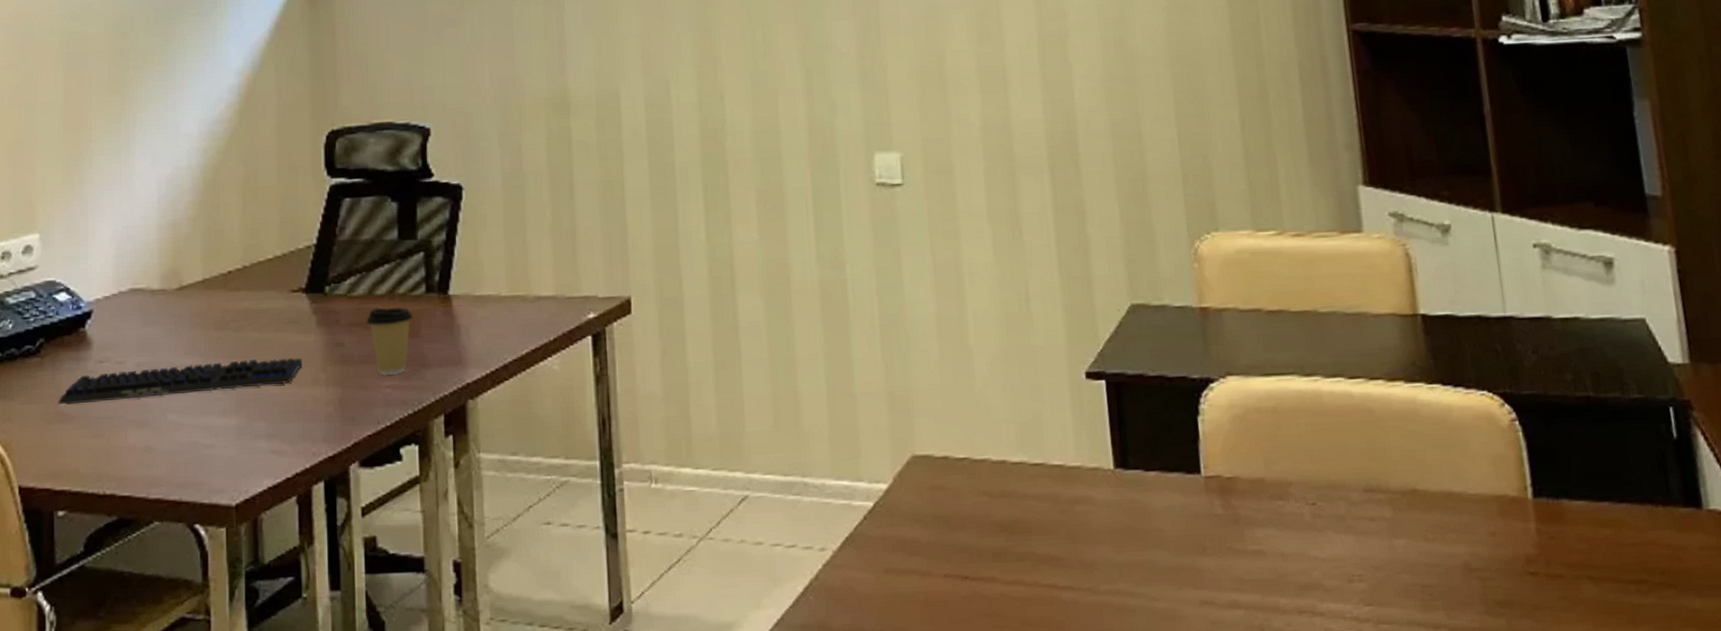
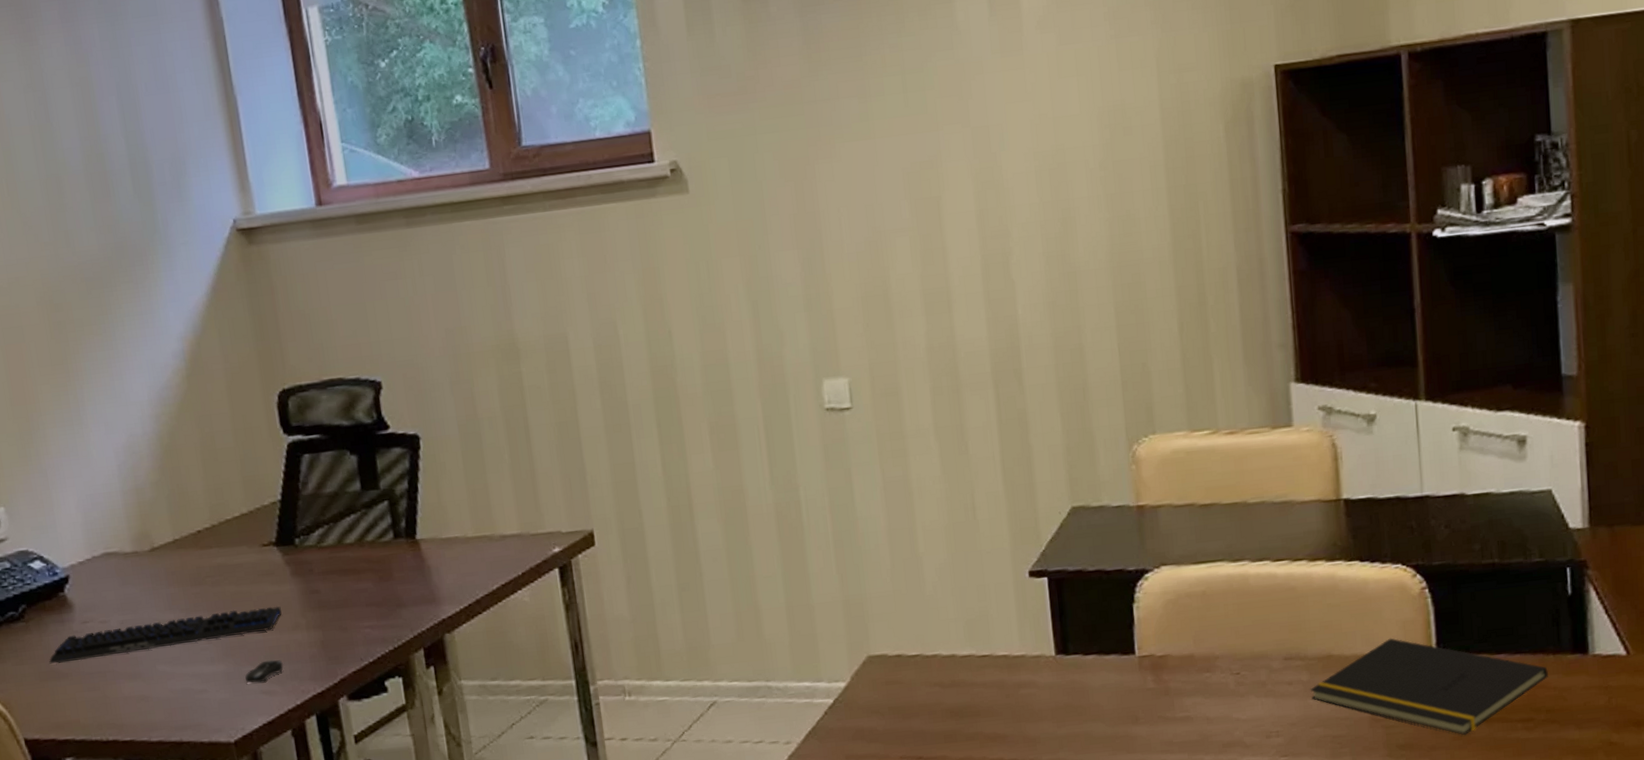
computer mouse: none [256,416,298,441] -> present [245,659,284,683]
coffee cup: present [366,307,413,376] -> none [338,553,384,618]
notepad: none [1394,474,1660,595] -> present [1310,638,1549,736]

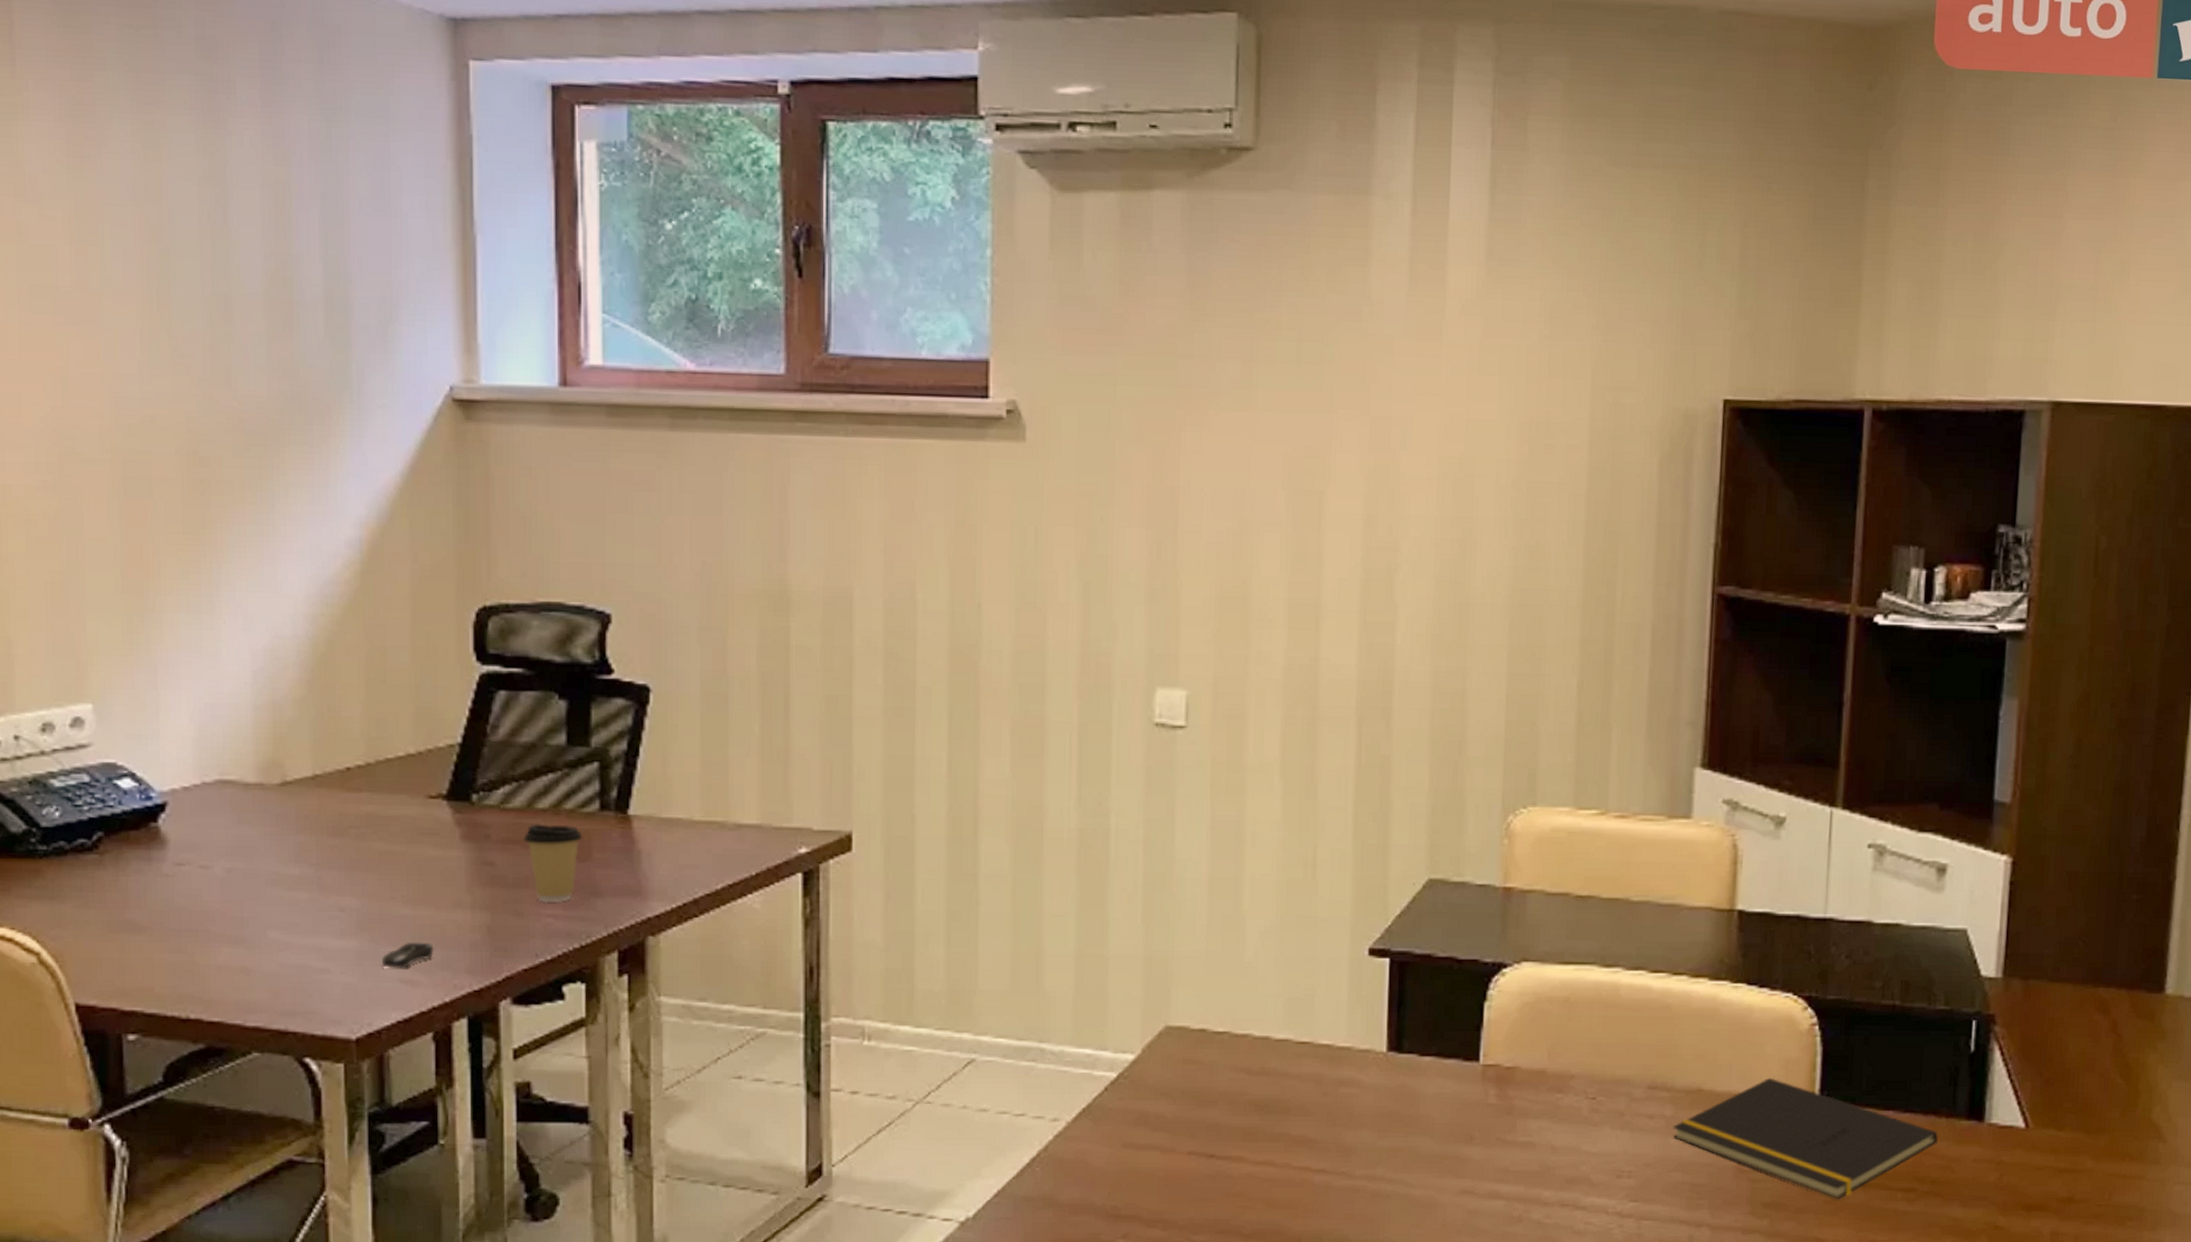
keyboard: present [49,606,282,664] -> none [124,872,441,913]
coffee cup: none [338,553,384,618] -> present [523,824,583,903]

